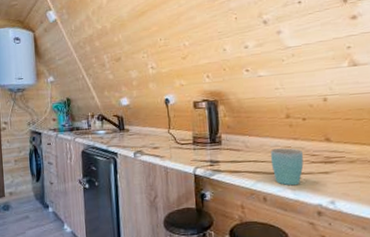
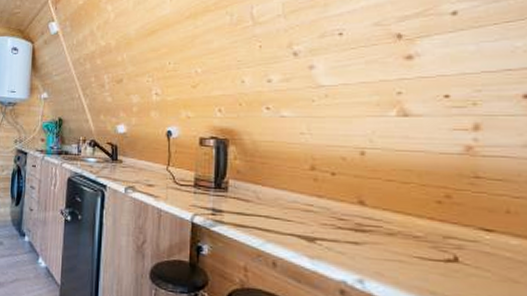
mug: present [270,148,304,186] -> none [286,205,329,254]

